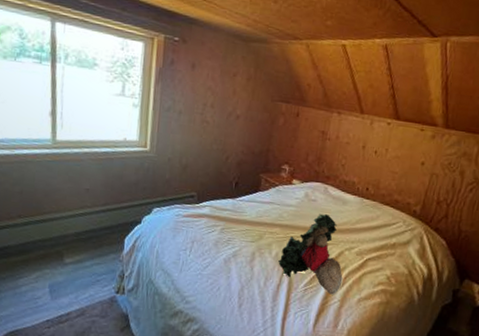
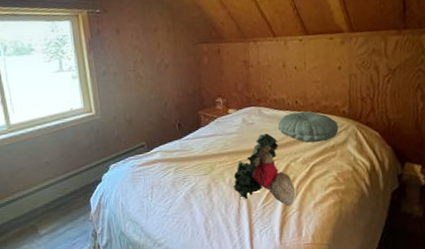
pillow: none [340,199,405,237] -> present [277,111,339,143]

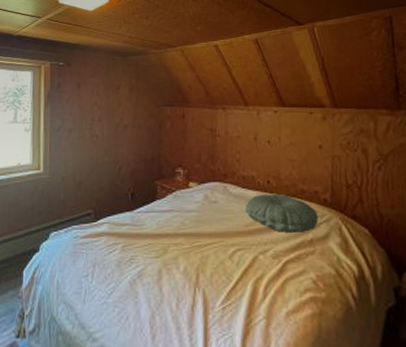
teddy bear: present [233,133,296,207] -> none [188,216,264,311]

